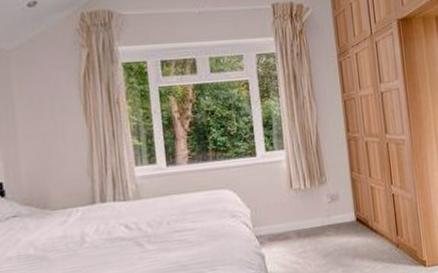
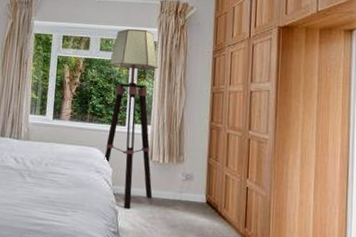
floor lamp: none [224,40,300,250] -> present [104,29,159,208]

